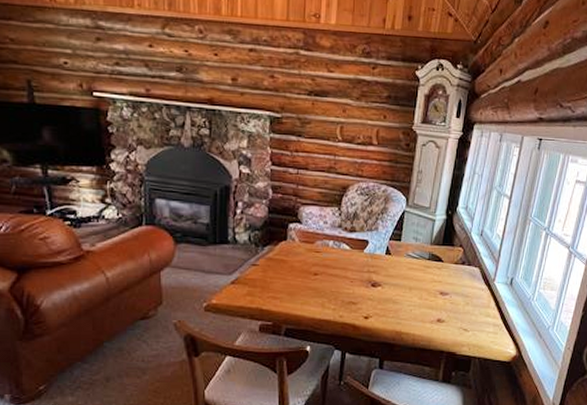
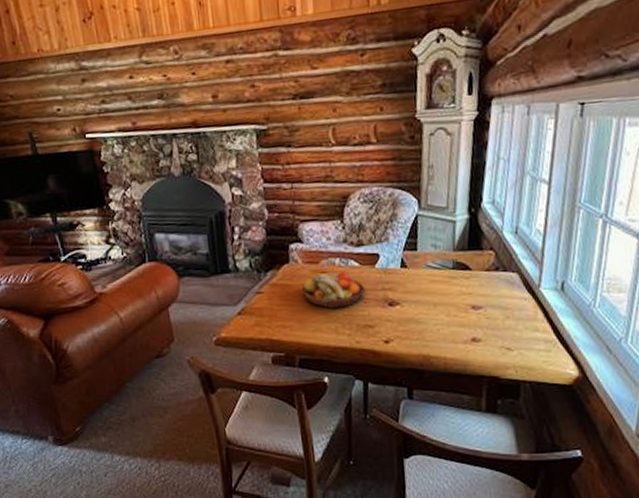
fruit bowl: none [296,253,352,285] -> present [302,271,365,308]

